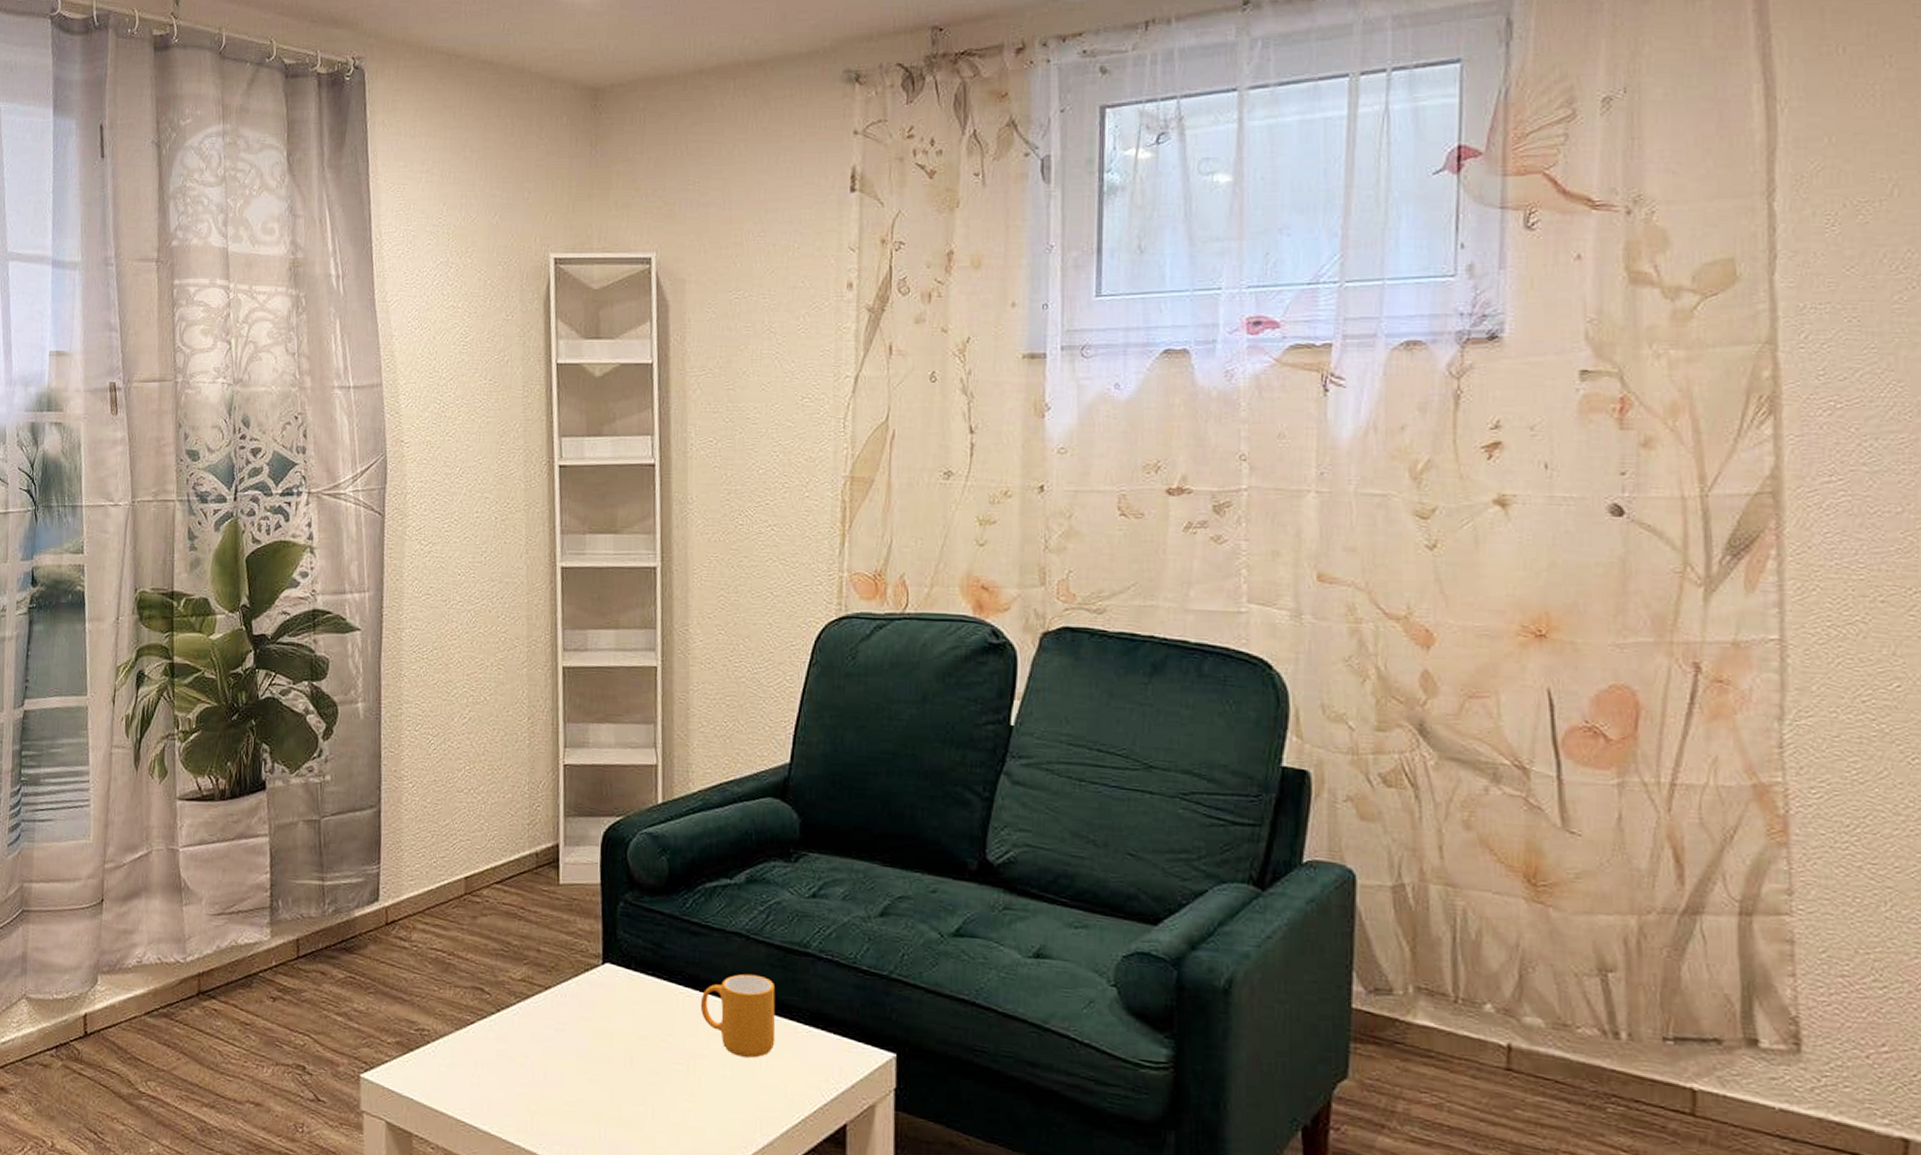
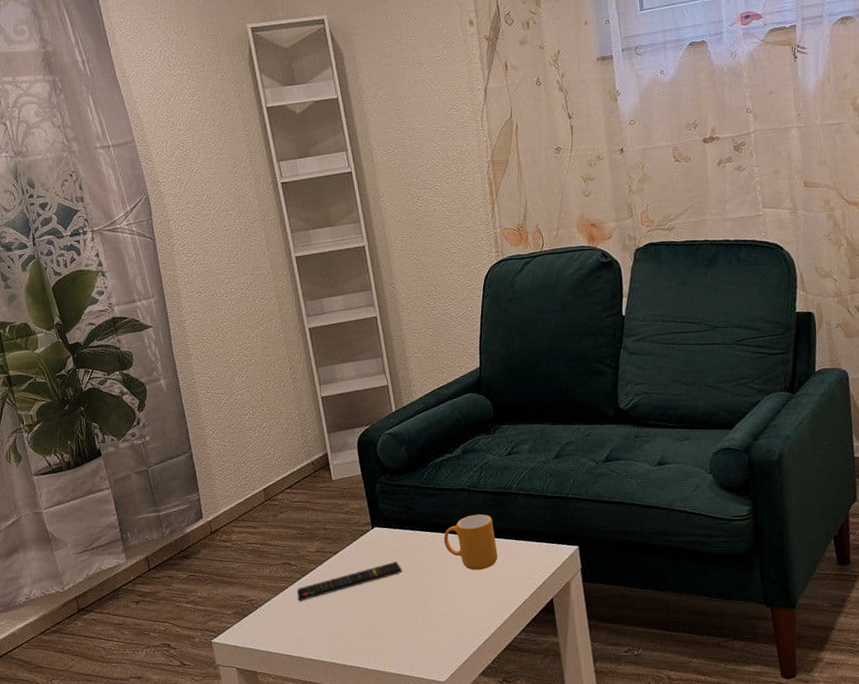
remote control: none [485,1018,636,1047] -> present [297,561,403,601]

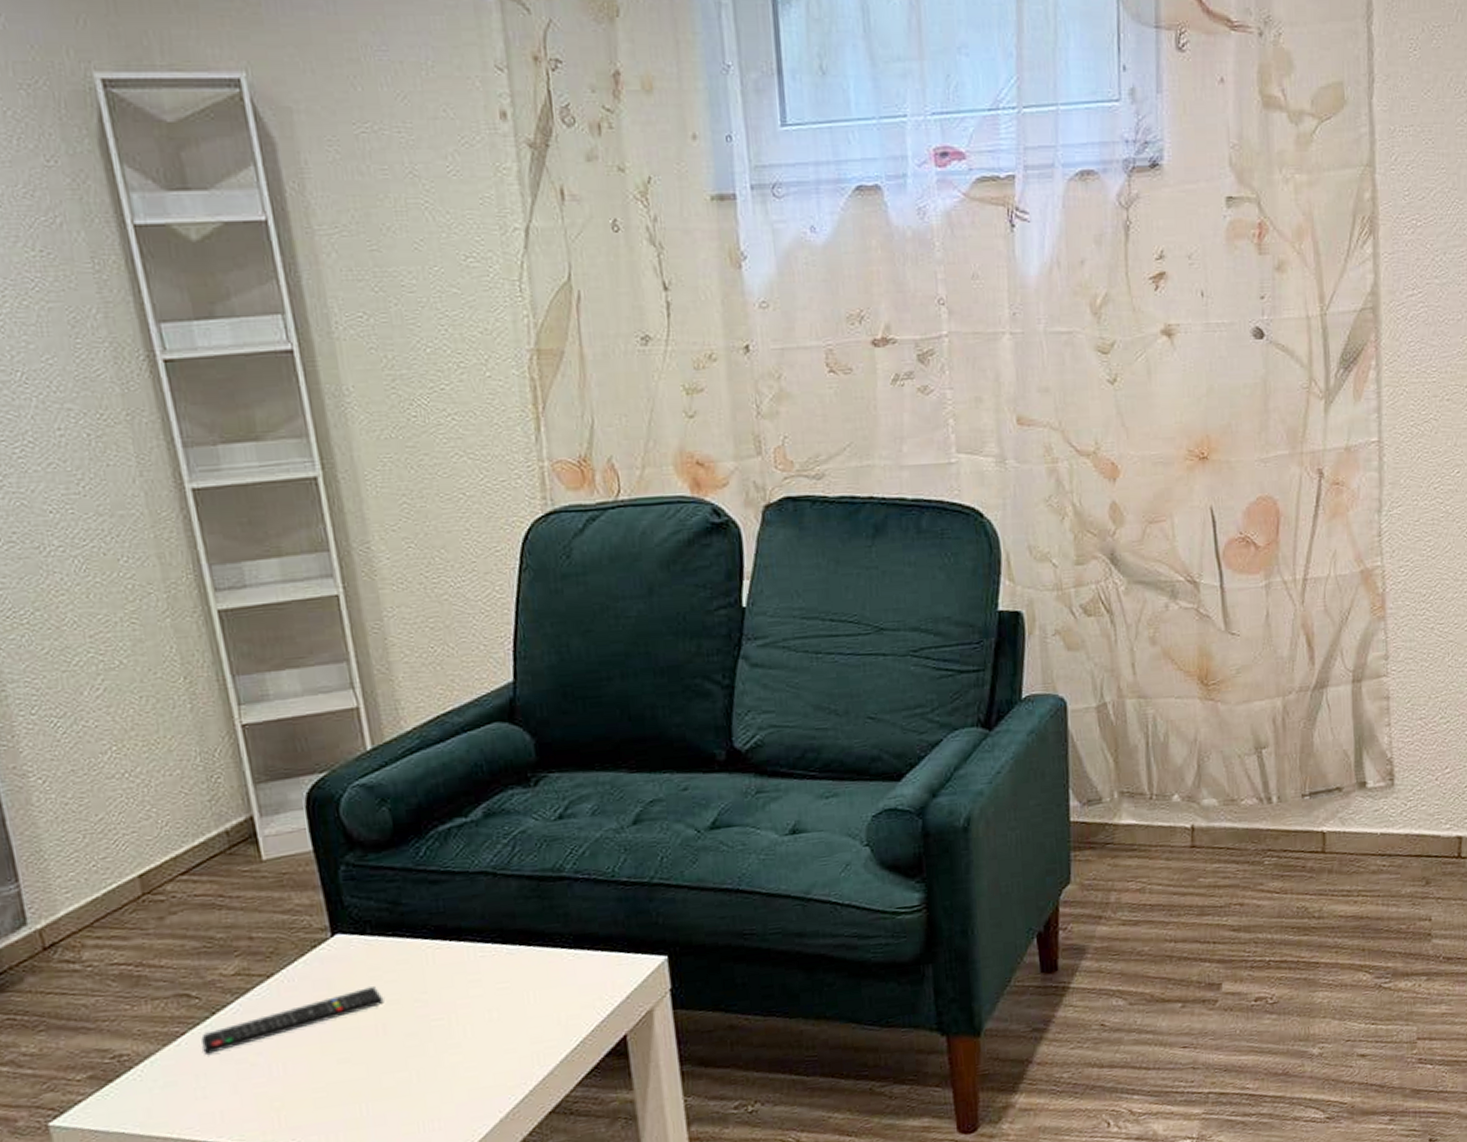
mug: present [443,514,498,570] -> none [452,910,541,997]

